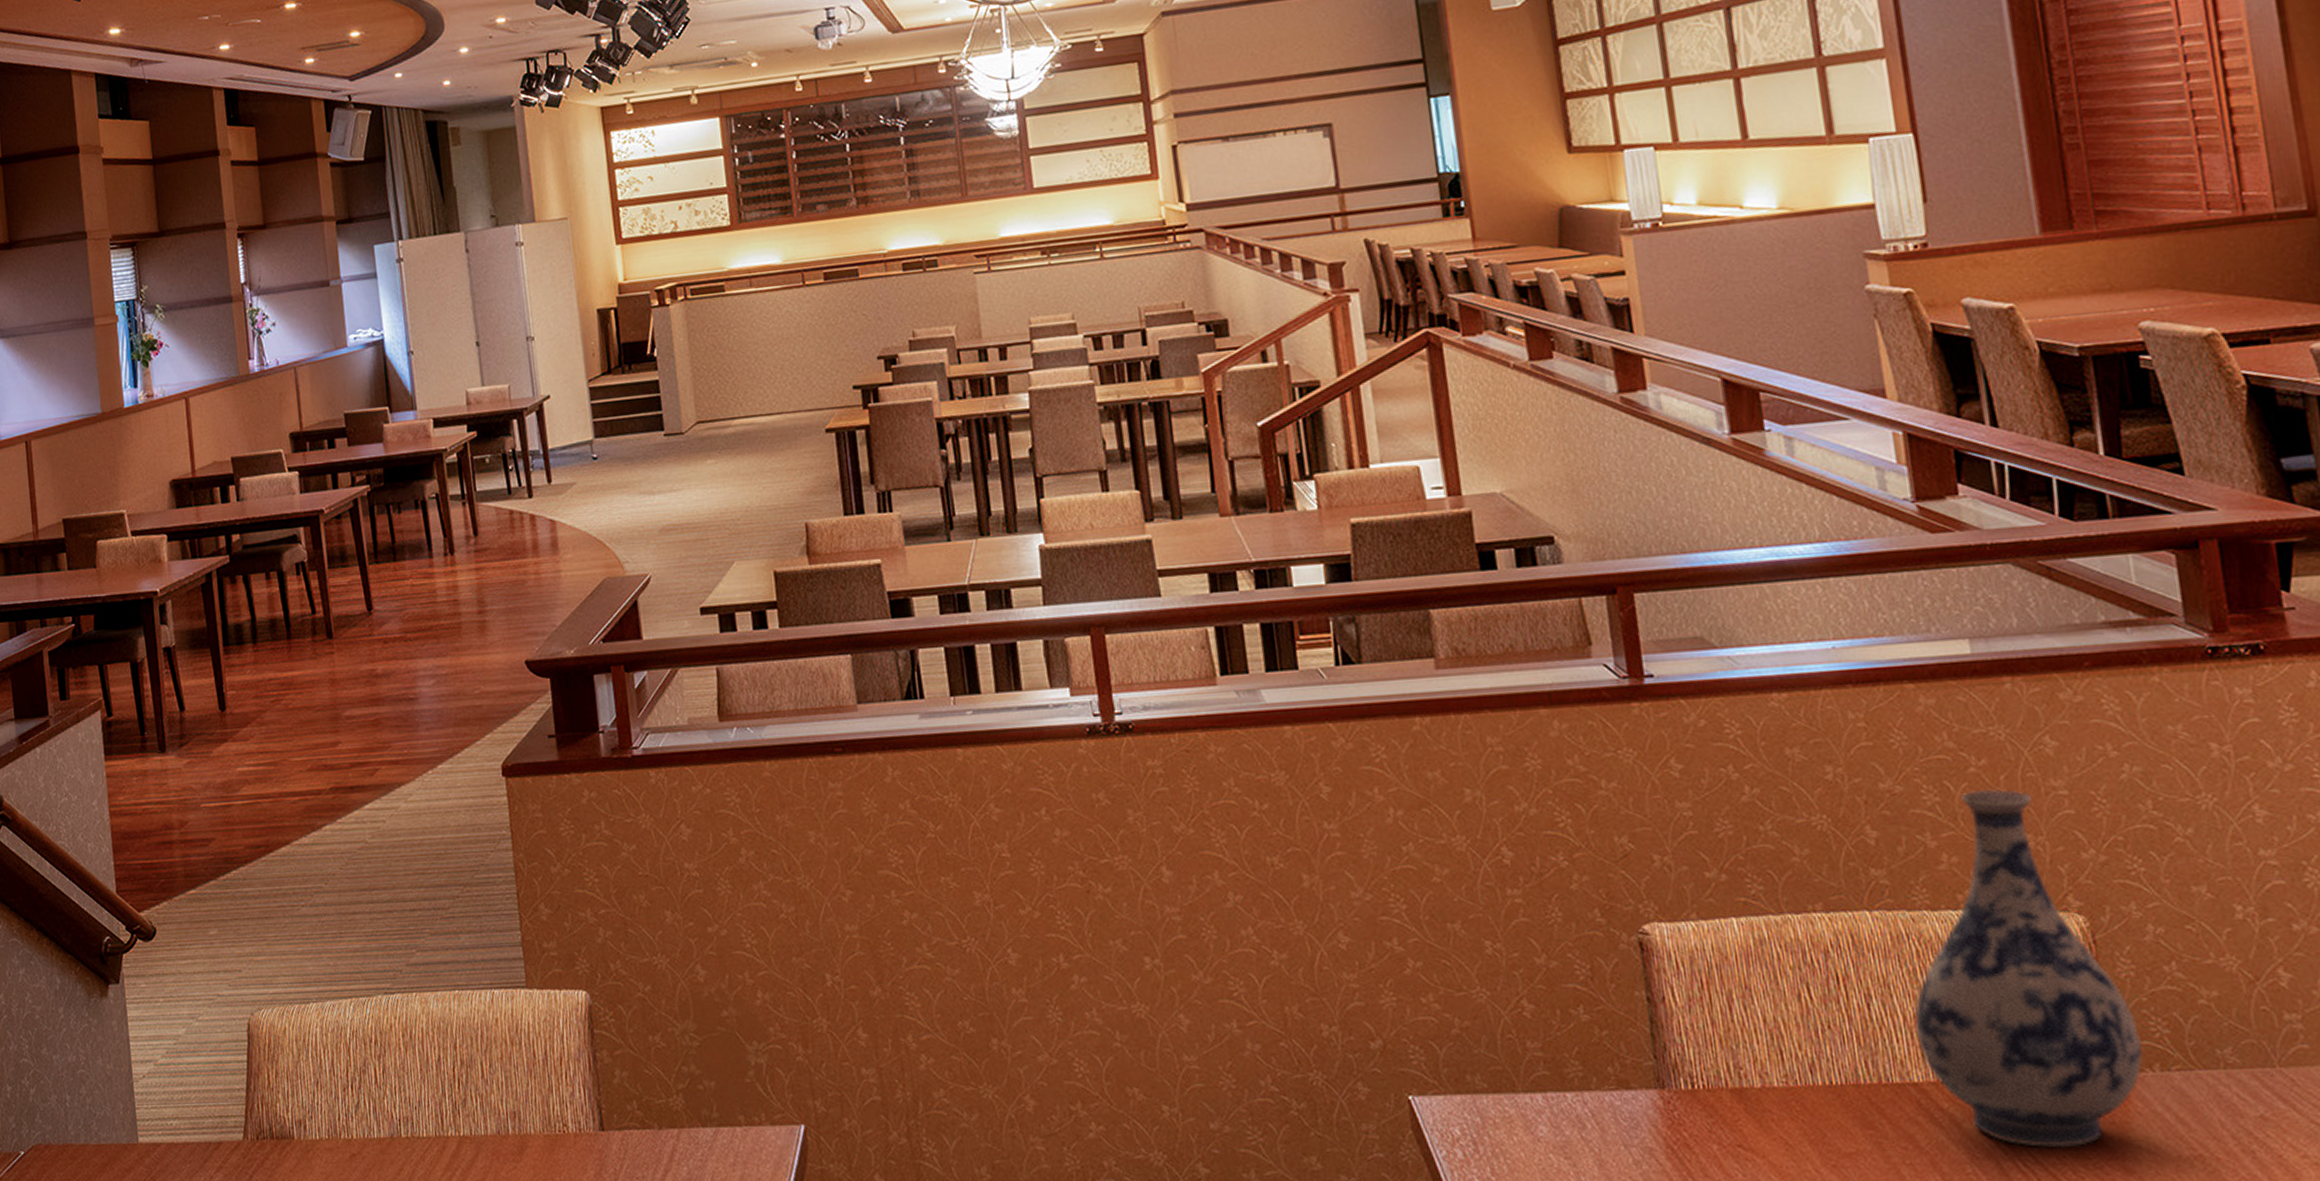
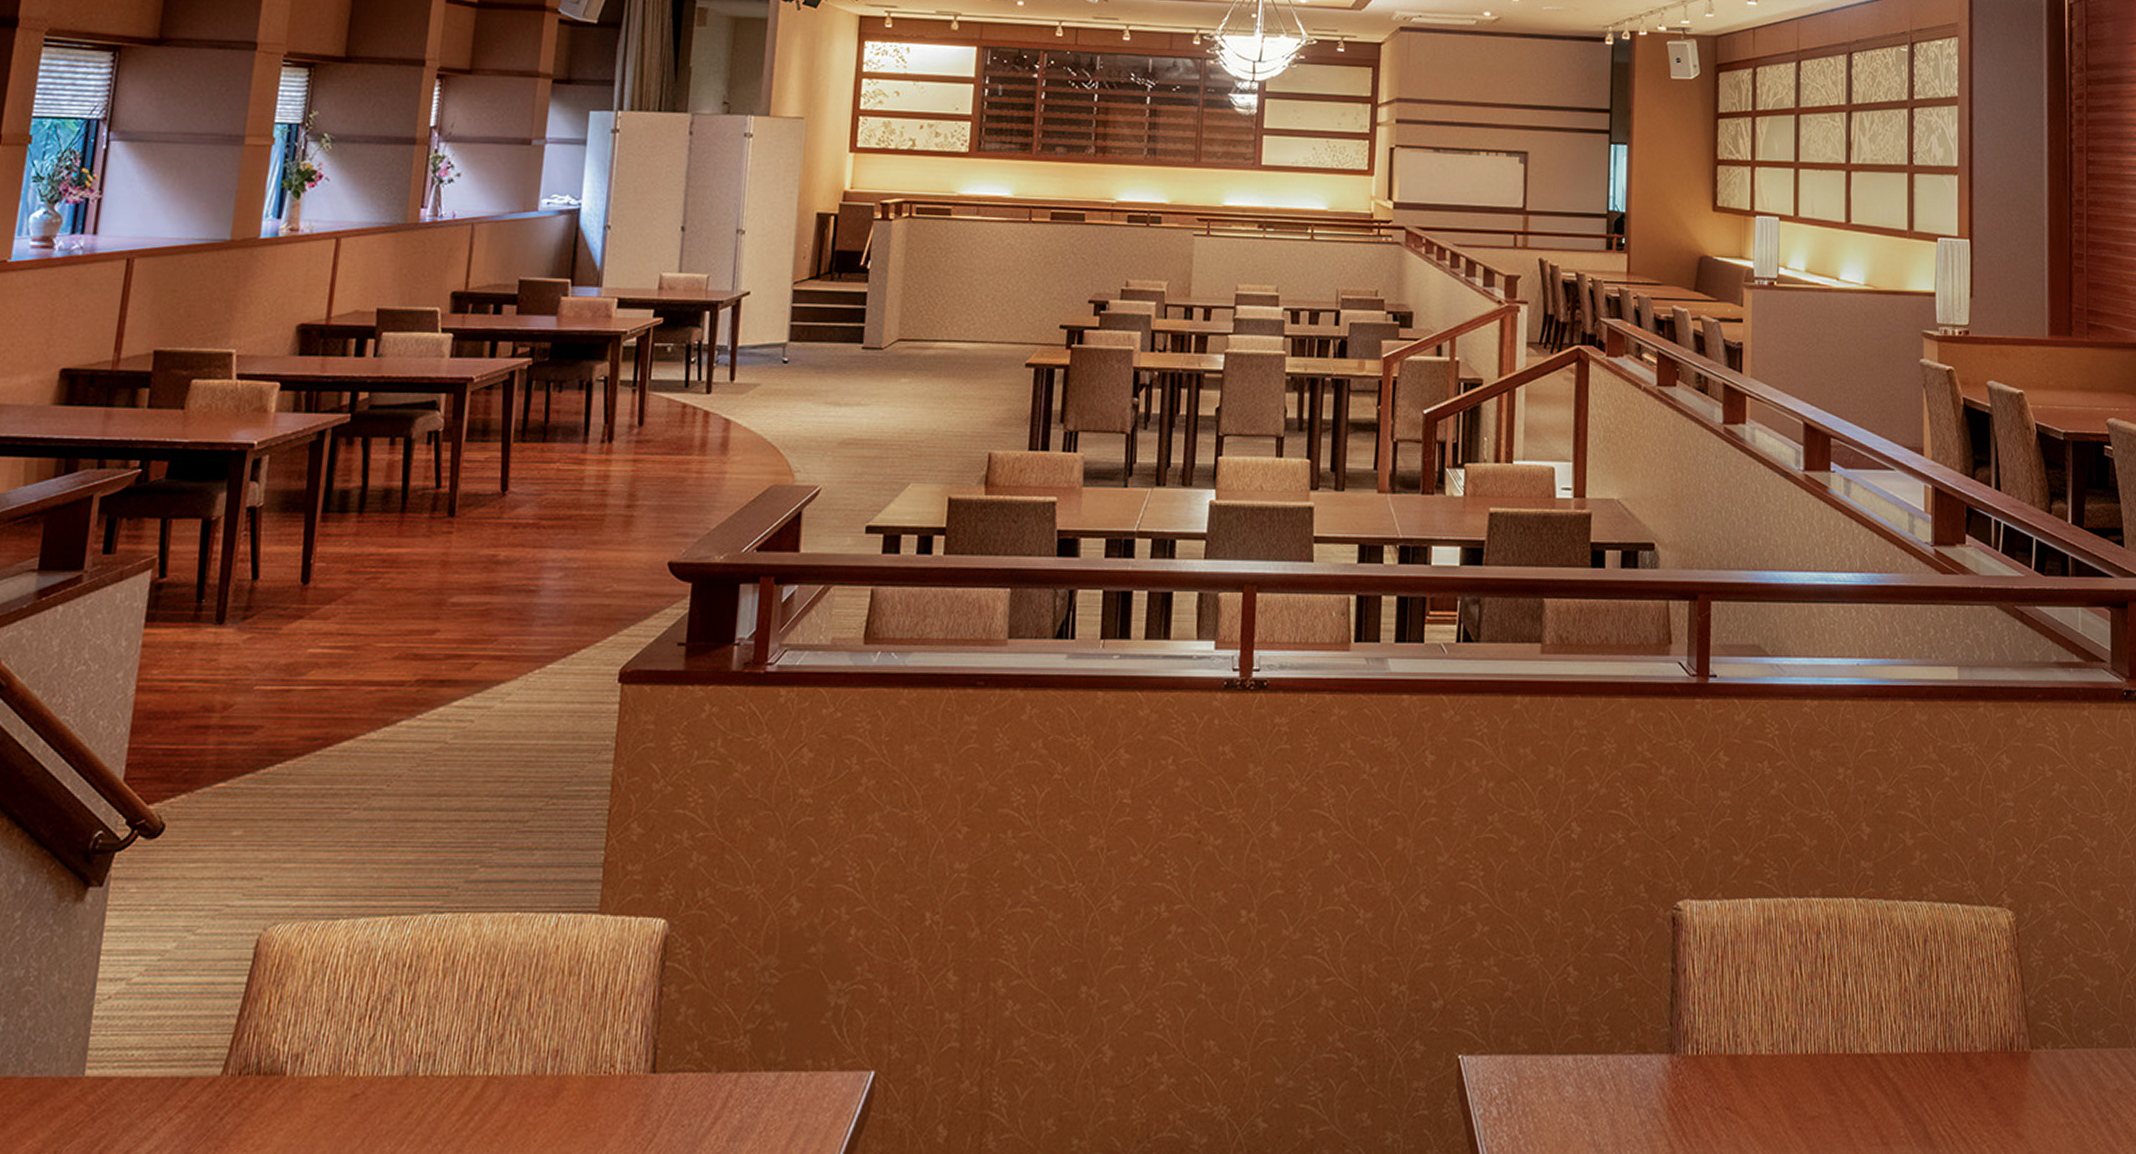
vase: present [1914,788,2144,1148] -> none [1877,797,2041,1115]

